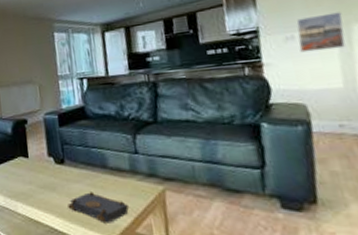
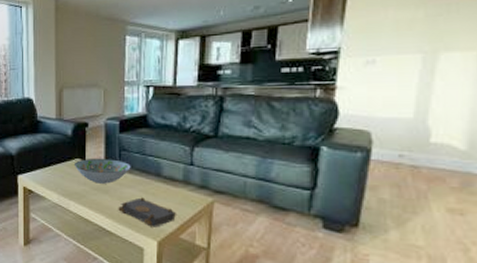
decorative bowl: none [17,154,76,181] -> present [73,158,131,184]
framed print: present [296,12,345,53] -> none [378,38,432,79]

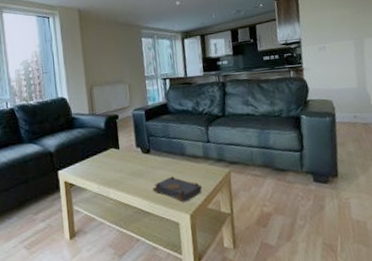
decorative bowl: present [73,158,131,184] -> none [109,145,159,169]

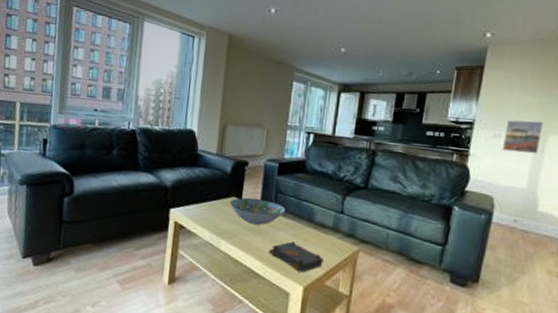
decorative bowl: none [109,145,159,169] -> present [229,198,286,225]
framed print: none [327,29,359,60] -> present [502,120,544,154]

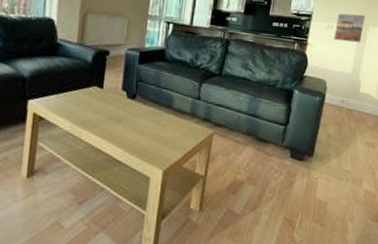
decorative bowl: present [229,198,286,225] -> none [90,87,146,113]
book: present [269,241,325,273] -> none [130,128,183,157]

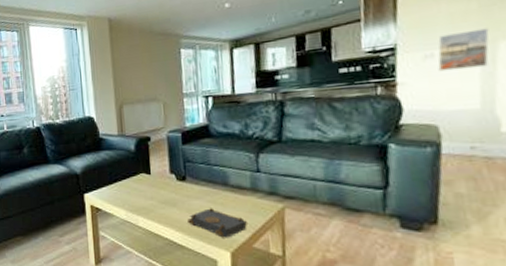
book: none [130,128,183,157] -> present [187,208,249,238]

